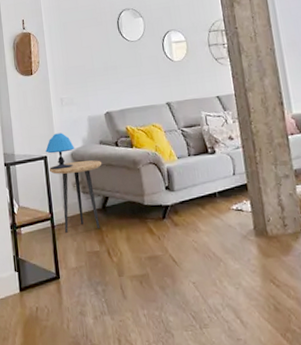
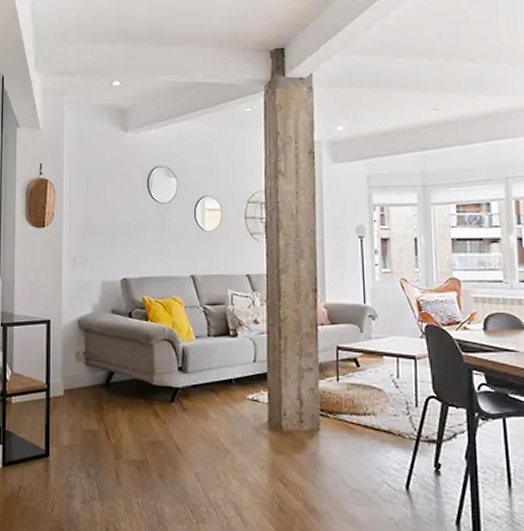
table lamp: present [46,133,75,169] -> none [50,296,84,335]
side table: present [49,160,102,233] -> none [51,330,112,407]

